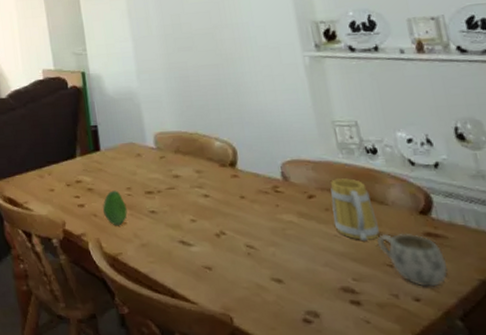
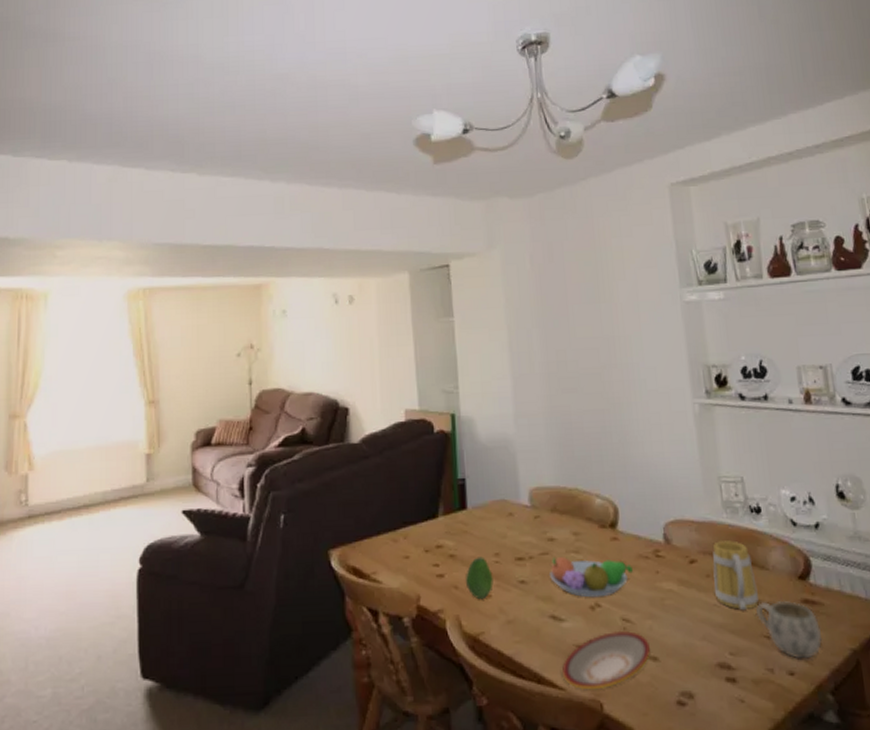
fruit bowl: none [177,191,254,227] -> present [550,557,633,598]
plate: none [193,255,275,305] -> present [562,630,650,691]

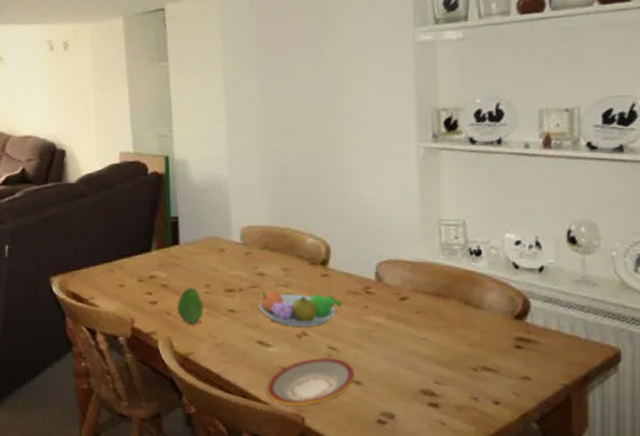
mug: present [713,540,759,611] -> none [423,280,469,345]
mug: present [755,600,823,659] -> none [465,337,534,391]

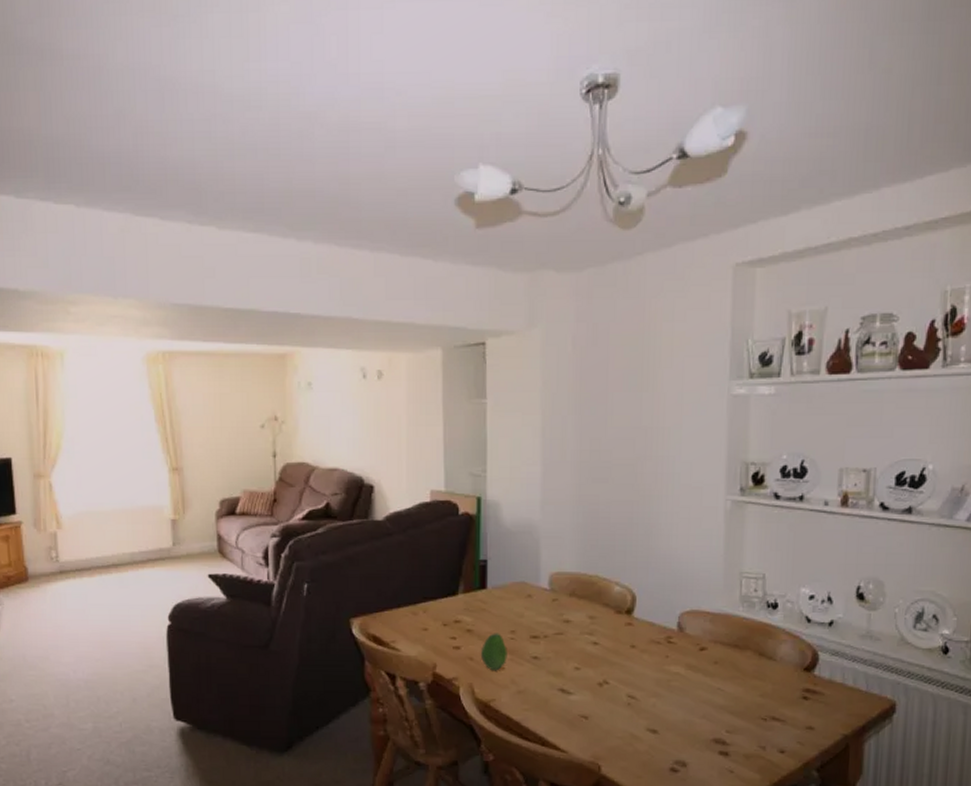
fruit bowl: present [258,290,341,327] -> none [563,638,643,676]
plate: present [267,357,354,406] -> none [566,705,651,754]

